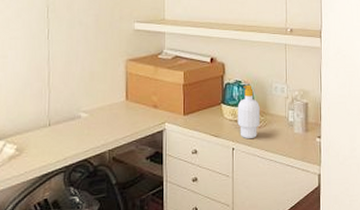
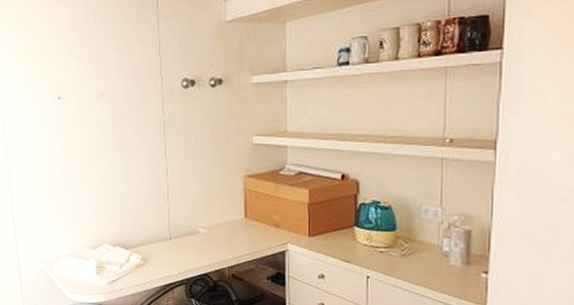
soap bottle: present [237,84,260,139] -> none [374,206,403,268]

